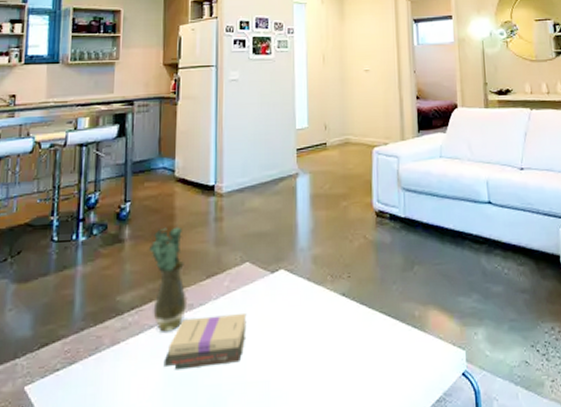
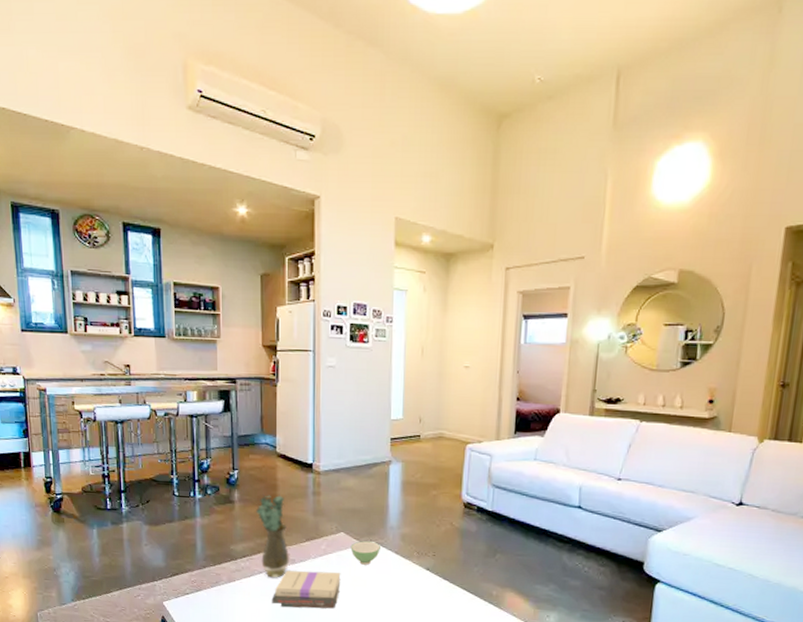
bowl: none [257,269,290,300] -> present [350,541,380,565]

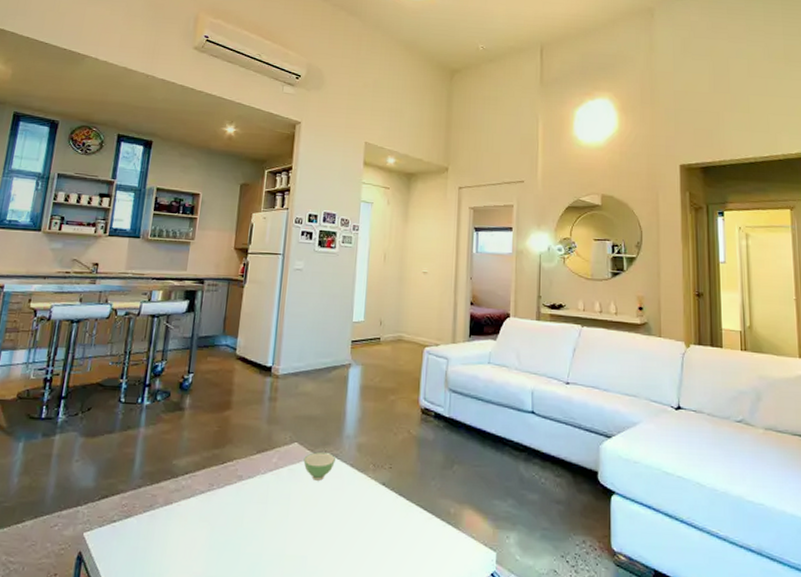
vase: present [256,493,290,578] -> none [205,399,238,499]
books: present [271,570,341,609] -> none [210,489,291,536]

